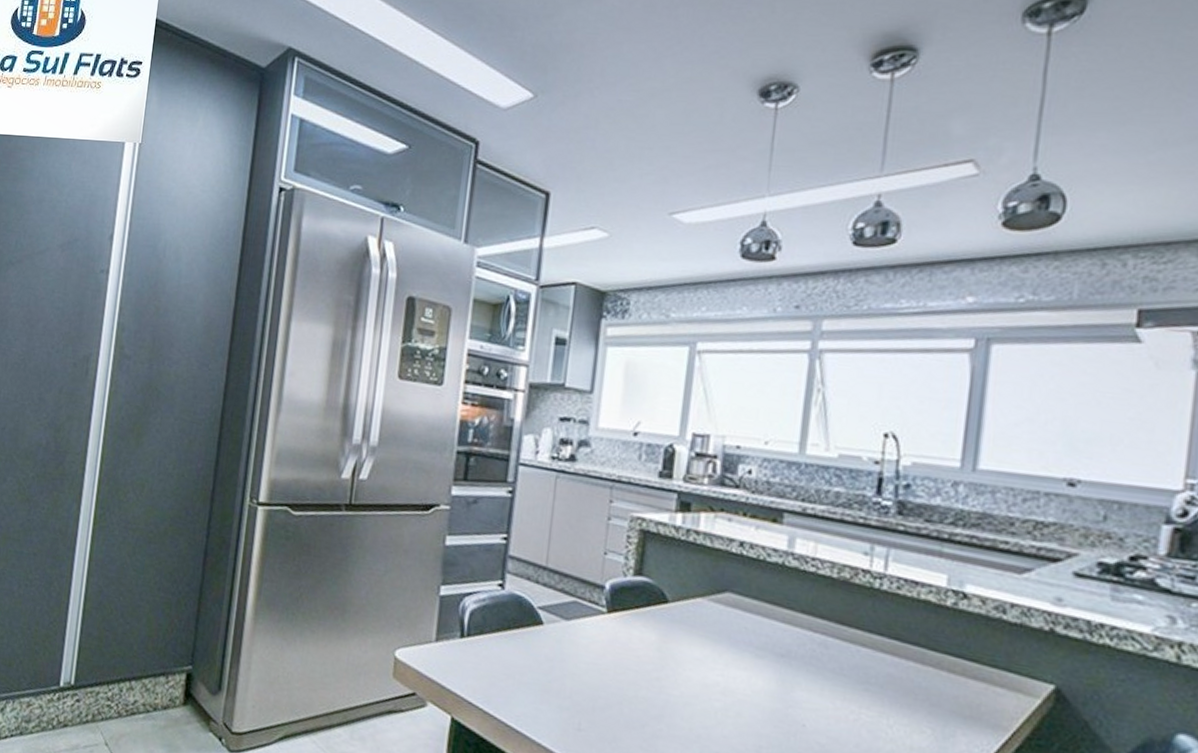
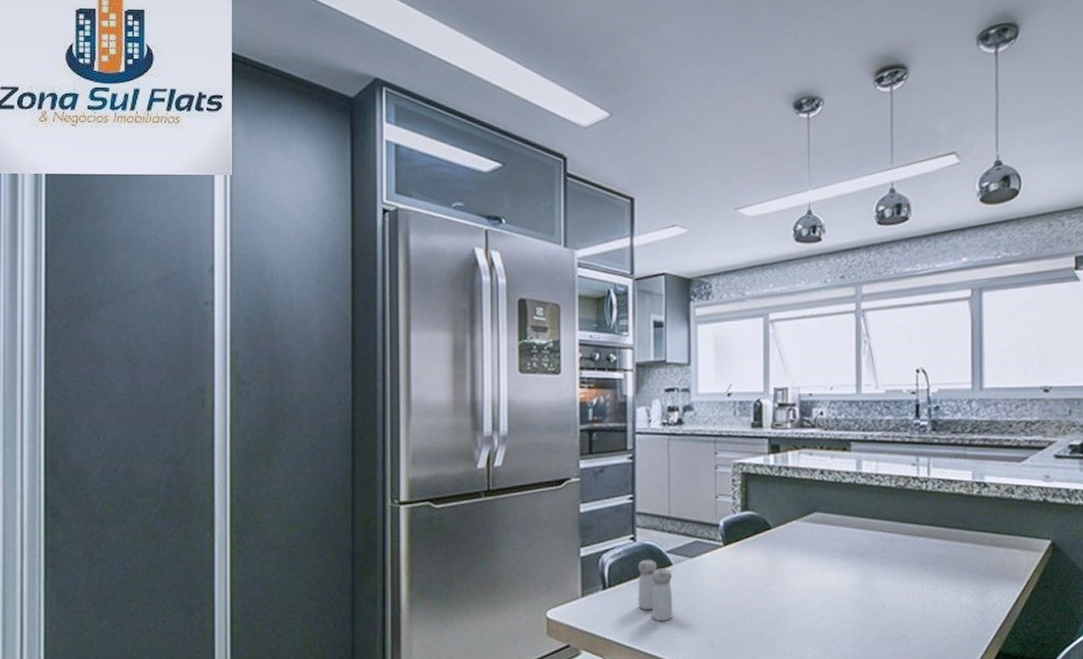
salt and pepper shaker: none [498,611,541,689] -> present [638,559,673,622]

